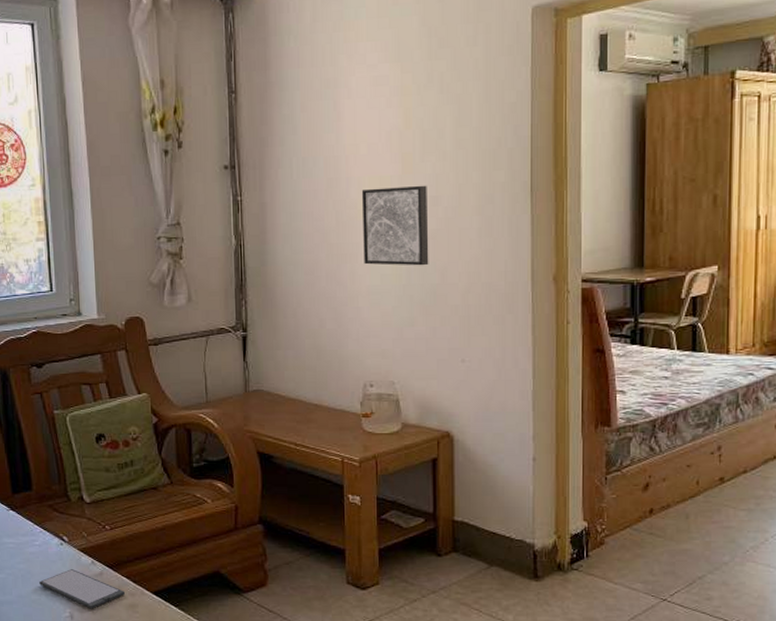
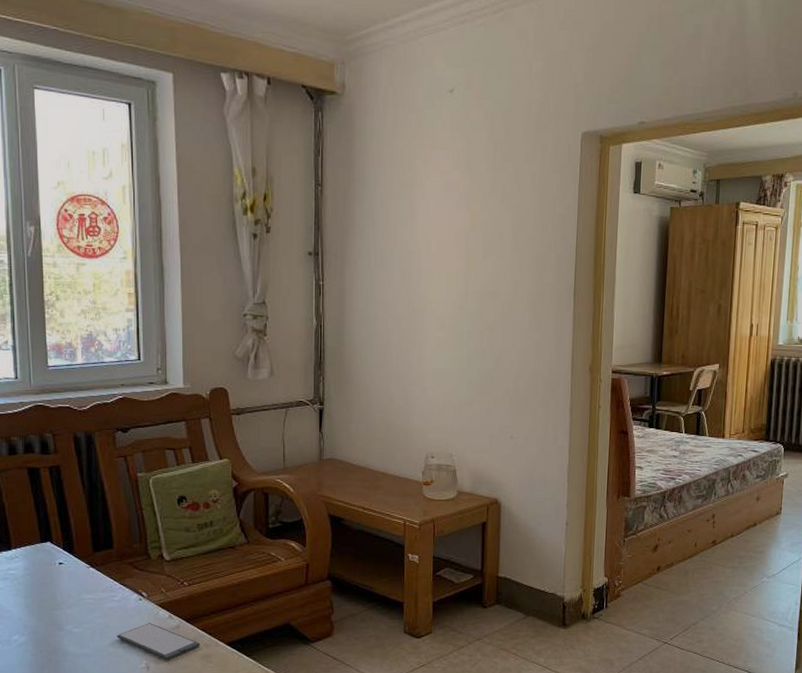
wall art: present [361,185,429,266] -> none [430,281,488,353]

